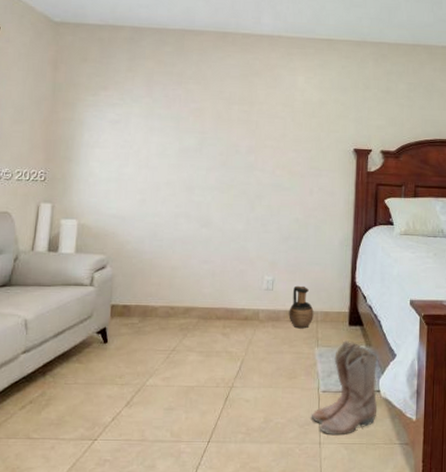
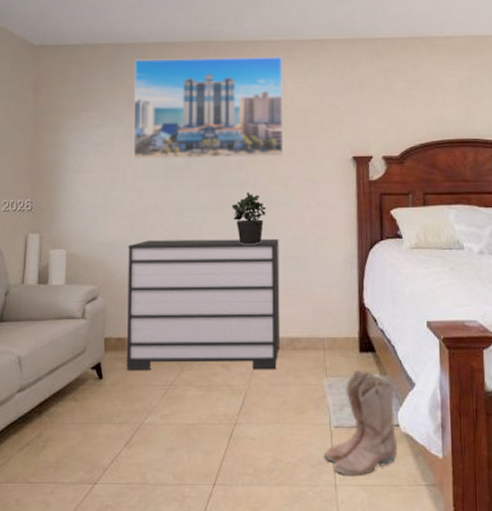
dresser: none [130,215,282,339] -> present [126,238,281,370]
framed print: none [148,43,296,145] -> present [133,56,284,159]
potted plant: none [240,176,272,224] -> present [232,193,266,244]
ceramic jug: present [288,285,314,329] -> none [292,310,320,358]

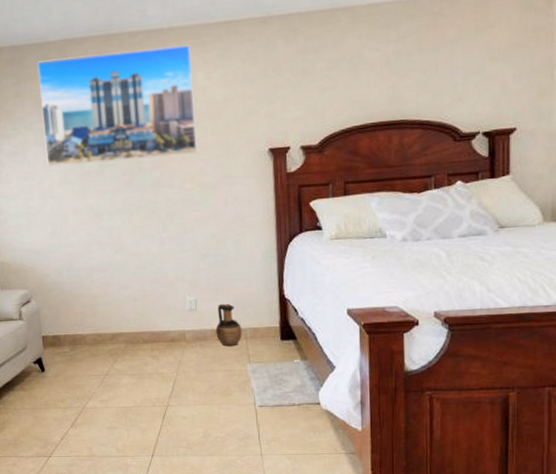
dresser: present [126,238,281,370] -> none [53,237,205,363]
potted plant: present [232,193,266,244] -> none [148,193,183,244]
ceramic jug: none [292,310,320,358] -> present [215,303,242,347]
boots: present [323,368,397,476] -> none [249,354,318,447]

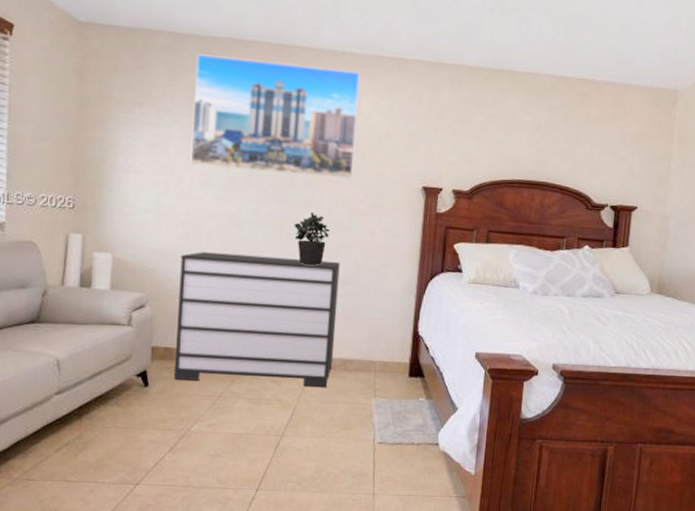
dresser: none [53,237,205,363] -> present [173,252,340,388]
potted plant: none [148,193,183,244] -> present [294,213,329,265]
ceramic jug: present [215,303,242,347] -> none [344,333,372,379]

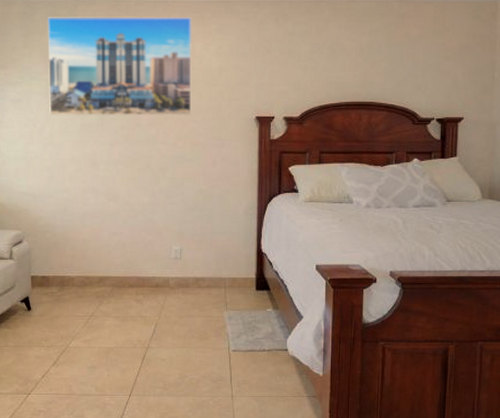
dresser: present [173,252,340,388] -> none [49,191,187,304]
potted plant: present [294,213,329,265] -> none [143,149,175,196]

